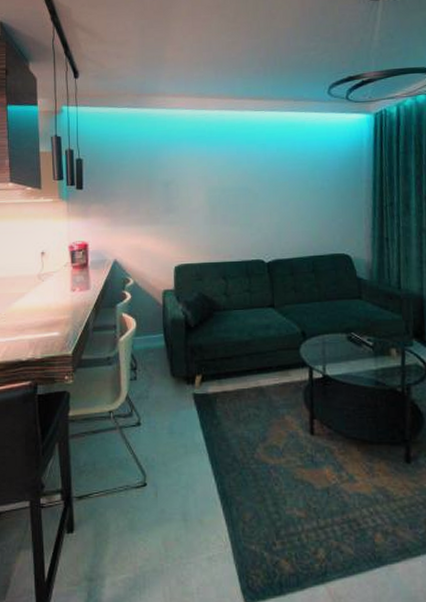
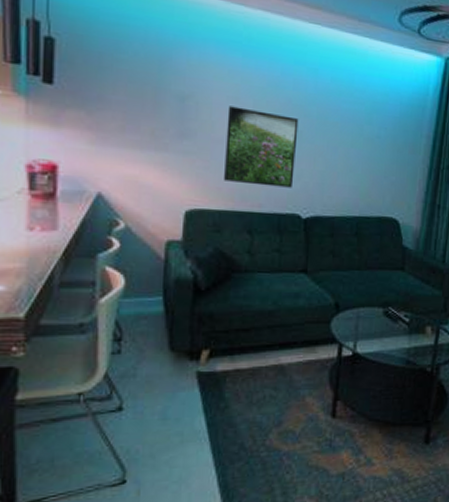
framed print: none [199,183,255,241] -> present [224,106,299,188]

